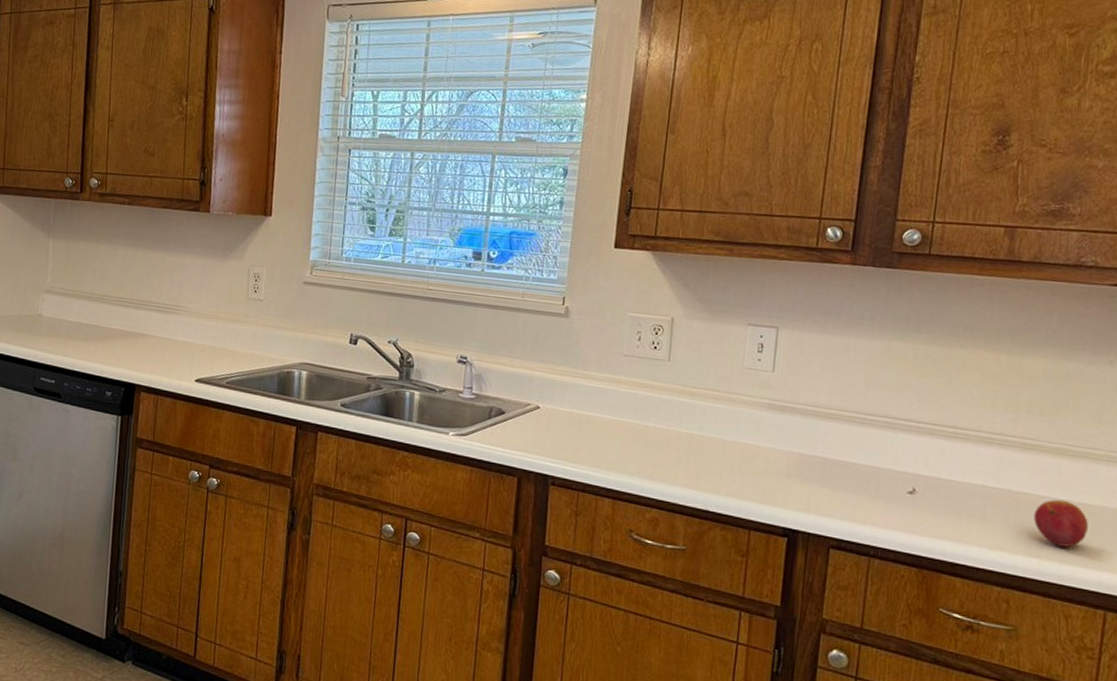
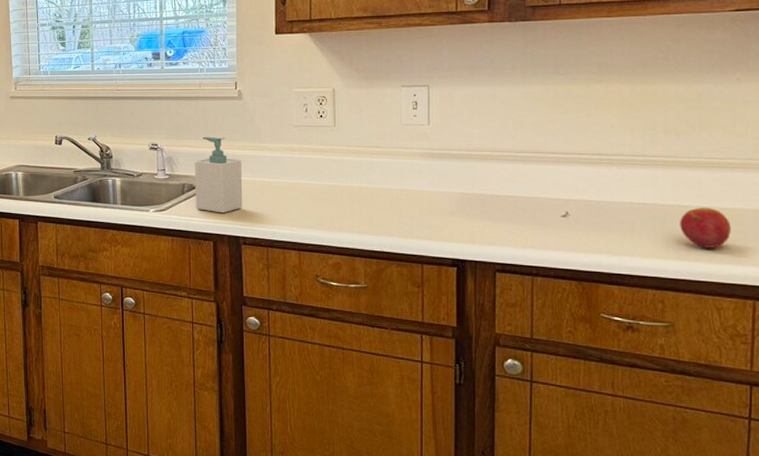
soap bottle: none [502,355,560,446] -> present [195,136,243,213]

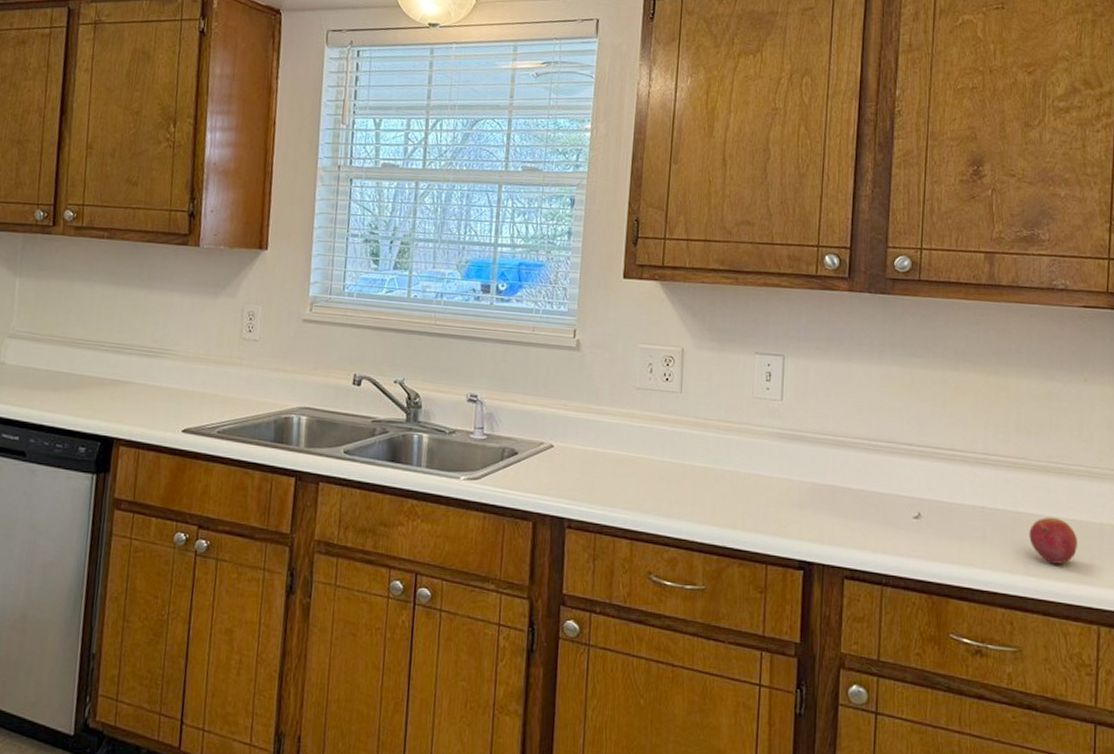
soap bottle: present [195,136,243,213] -> none [515,391,574,488]

